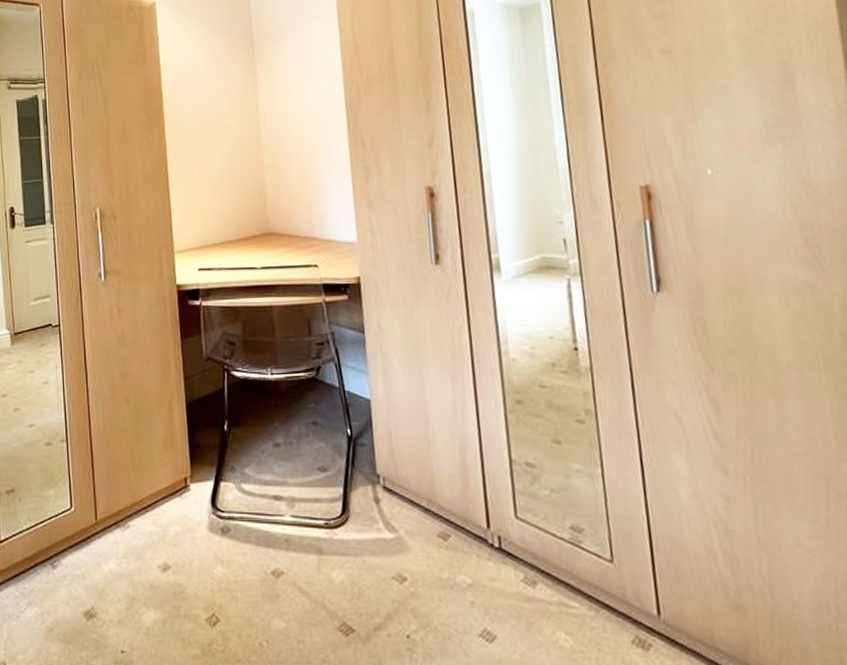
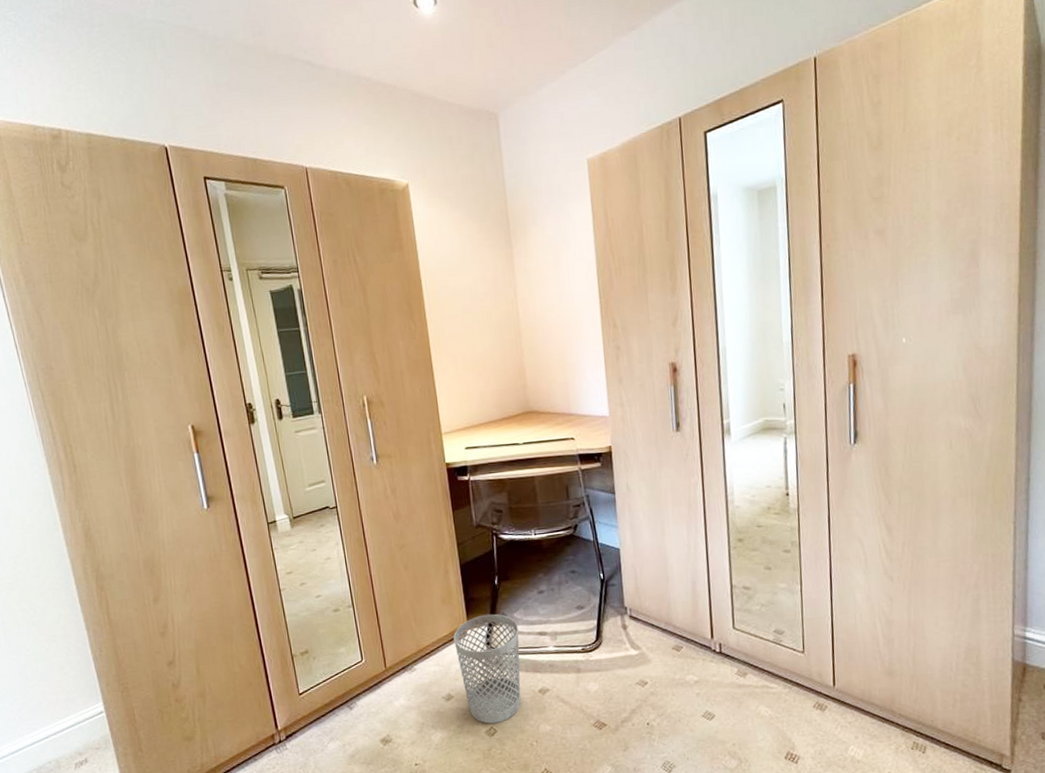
wastebasket: none [175,466,250,609] -> present [453,614,521,724]

